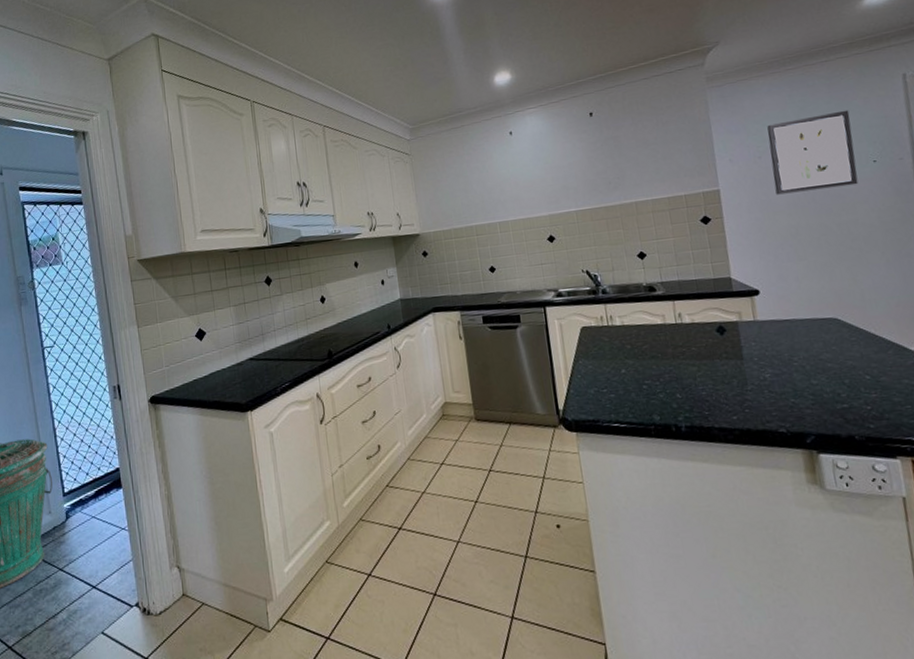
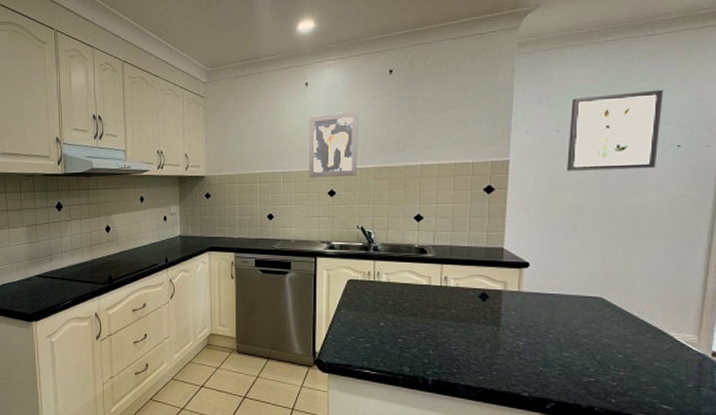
wall art: none [518,154,574,226] -> present [308,110,359,178]

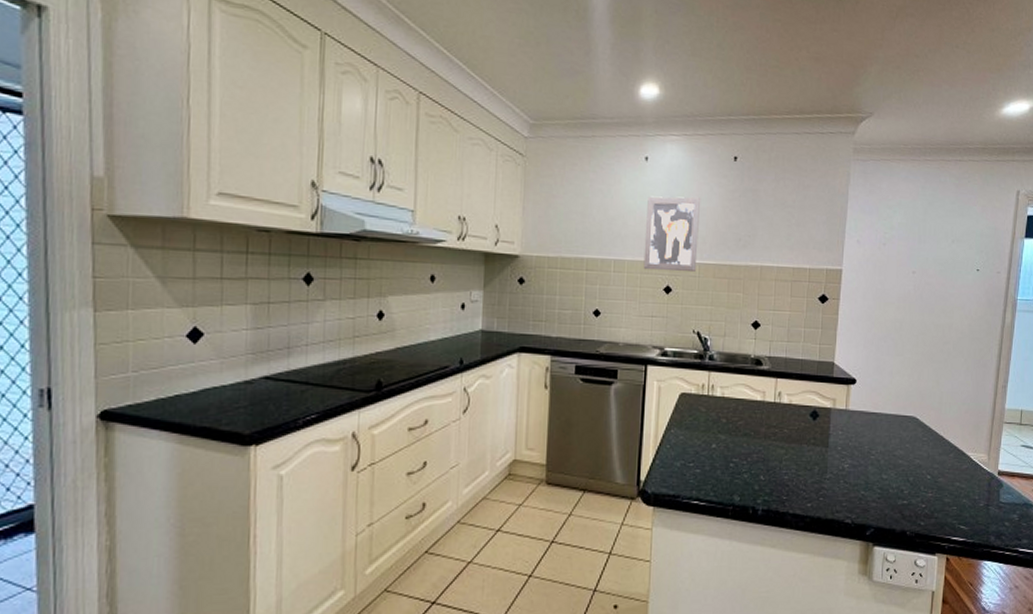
wall art: present [567,89,664,171] -> none [891,212,968,290]

